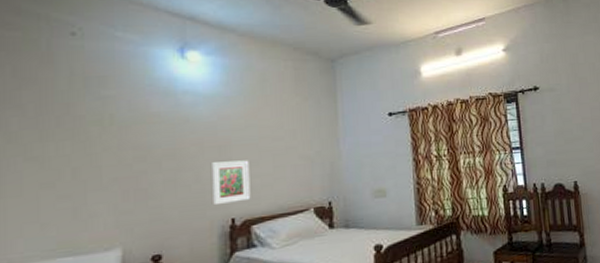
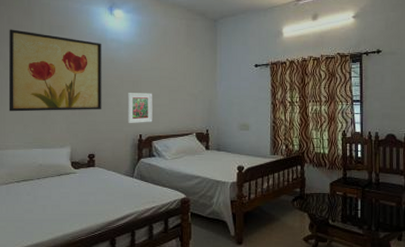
wall art: none [12,84,172,207] -> present [8,29,102,112]

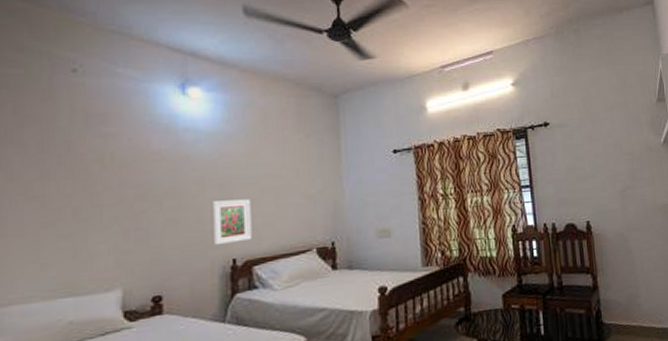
wall art: present [8,29,102,112] -> none [14,122,172,246]

